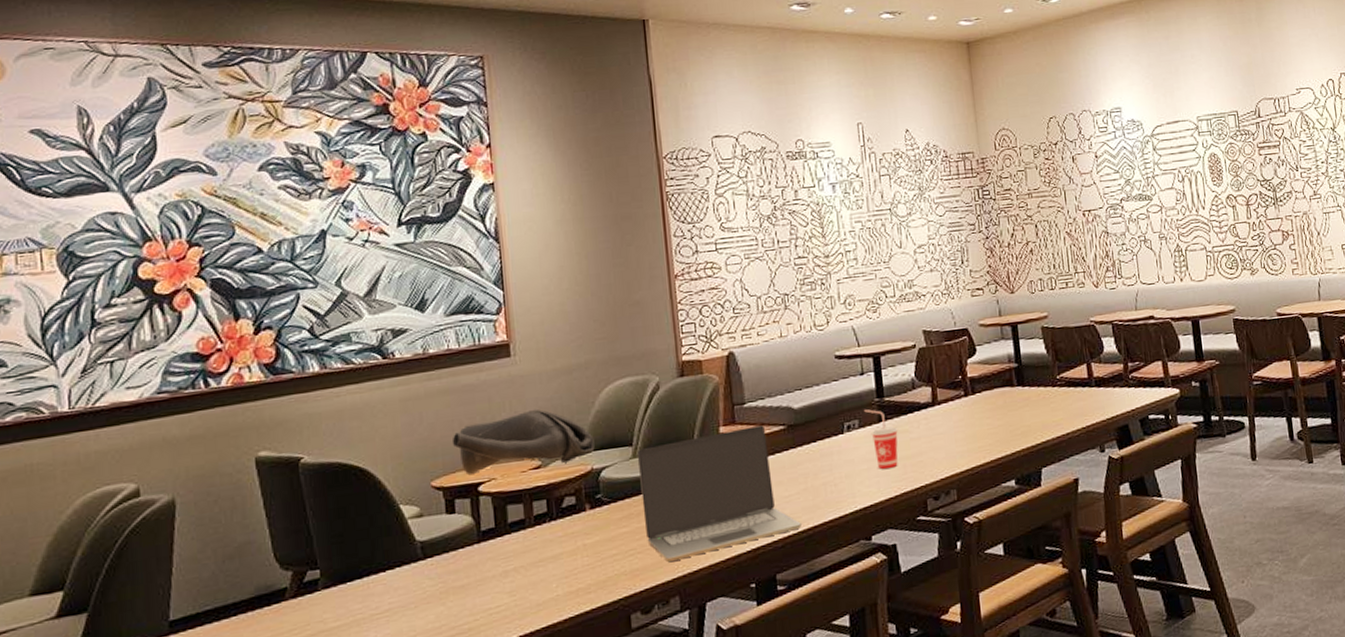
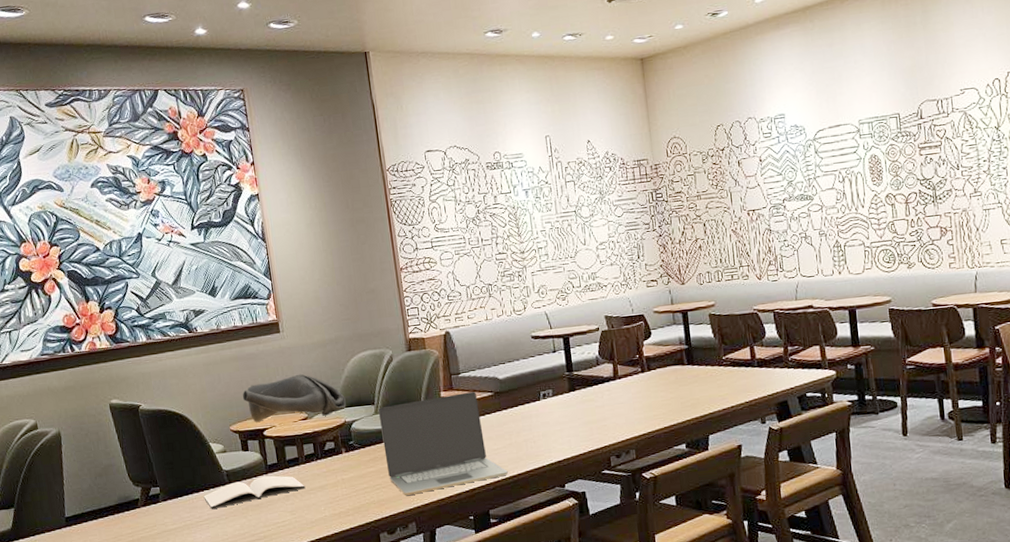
book: none [384,544,532,597] -> present [203,475,306,510]
beverage cup: present [864,409,899,469] -> none [557,381,586,431]

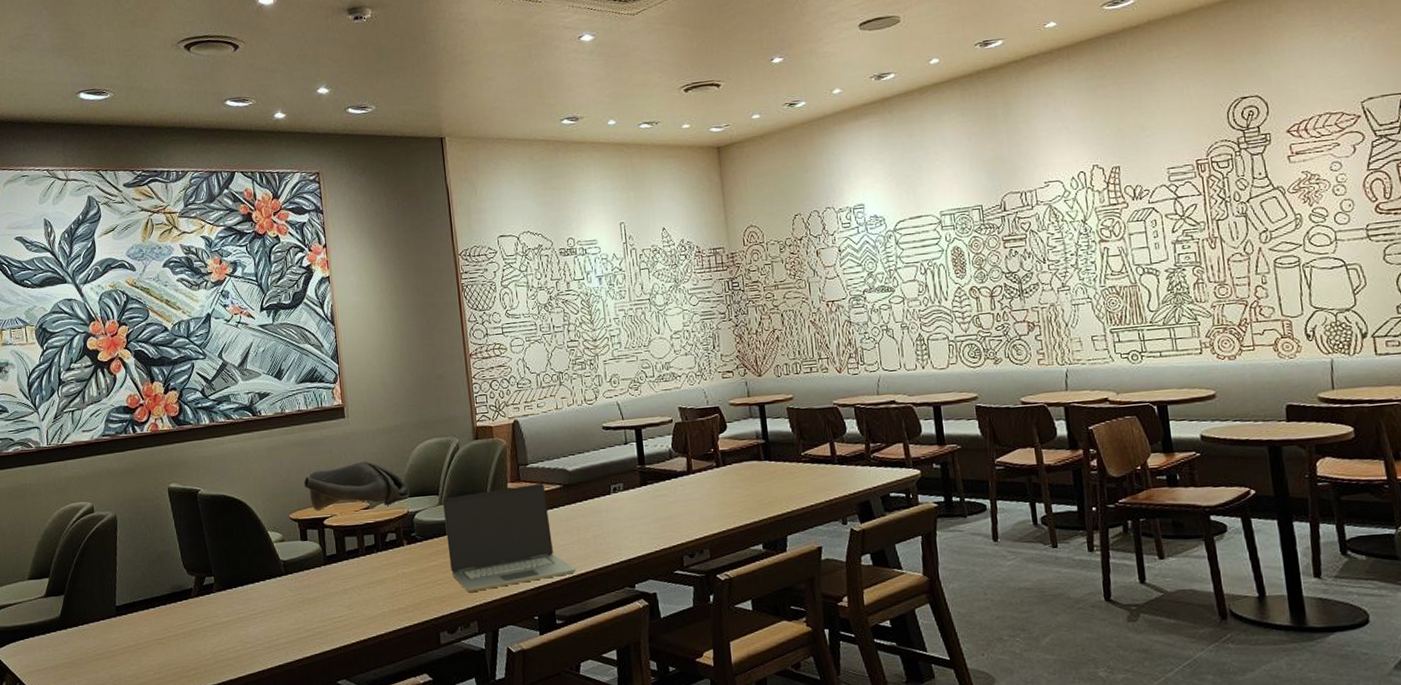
book: present [203,475,306,510] -> none [259,567,365,602]

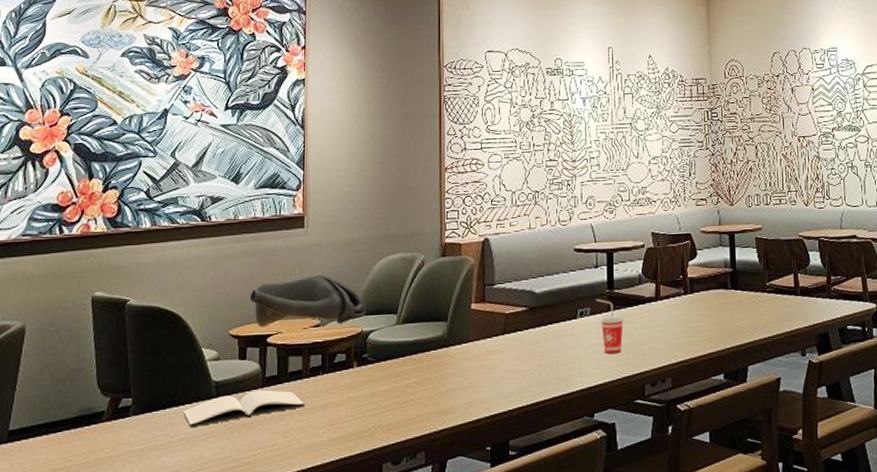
book: none [259,567,365,602] -> present [183,390,305,428]
laptop: present [442,484,576,593] -> none [400,305,534,421]
beverage cup: none [628,475,658,528] -> present [596,299,625,354]

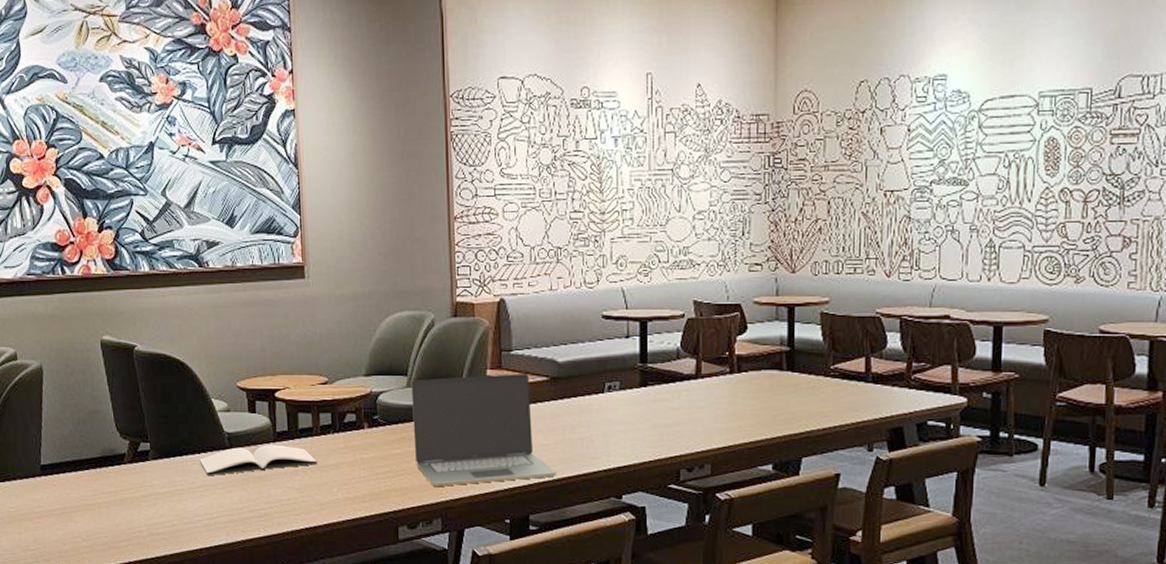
jacket: present [249,274,366,327] -> none [254,329,374,382]
laptop: none [400,305,534,421] -> present [410,374,556,487]
beverage cup: present [596,299,625,354] -> none [626,373,659,434]

